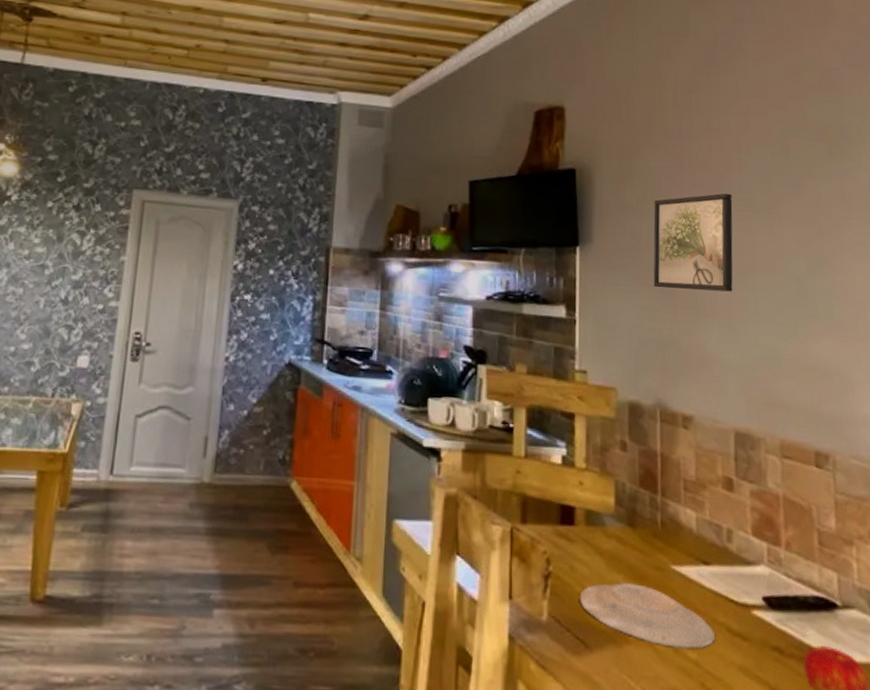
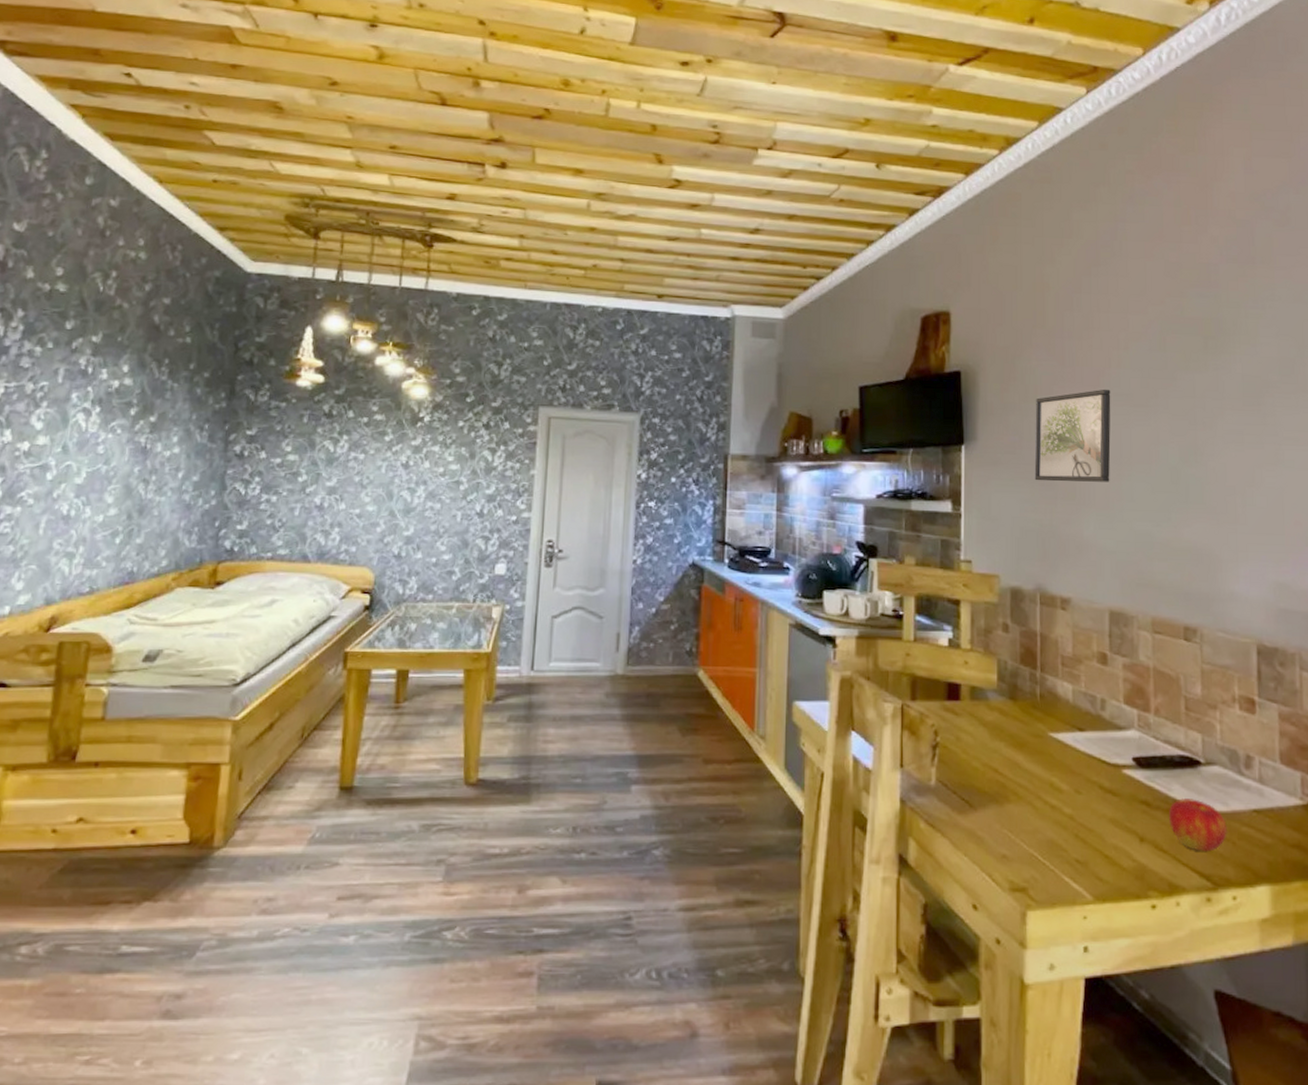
plate: present [579,583,715,649] -> none [964,749,1088,805]

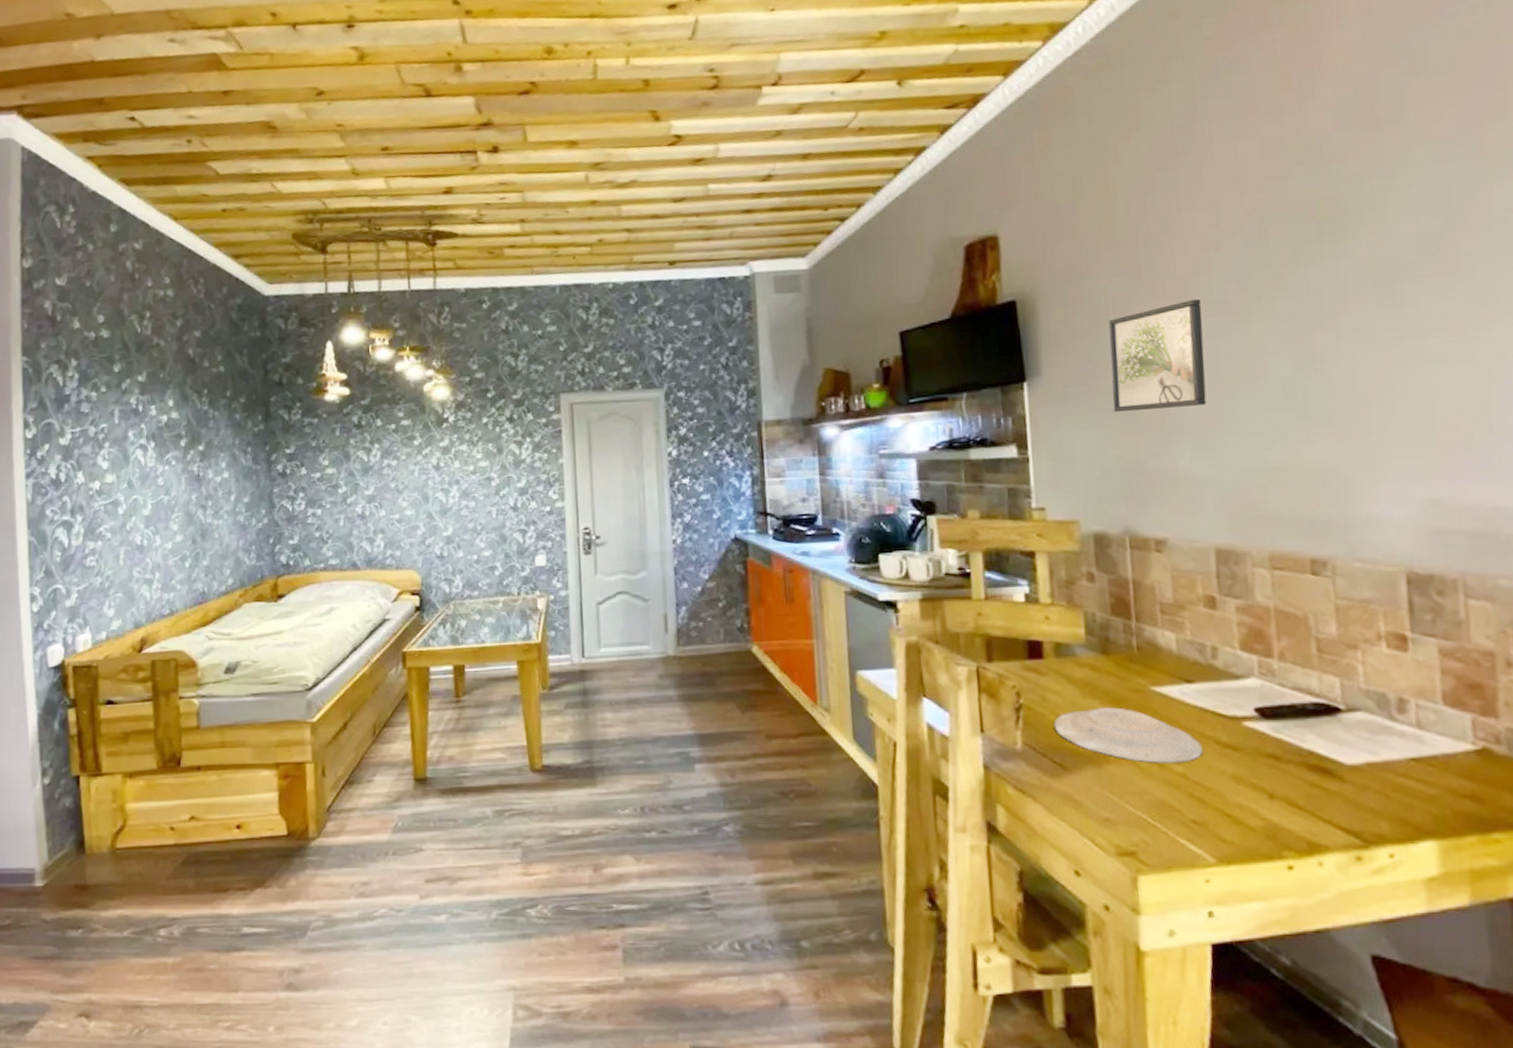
plate: none [964,749,1088,805] -> present [1053,707,1202,763]
apple: present [1169,798,1228,852] -> none [1303,749,1380,806]

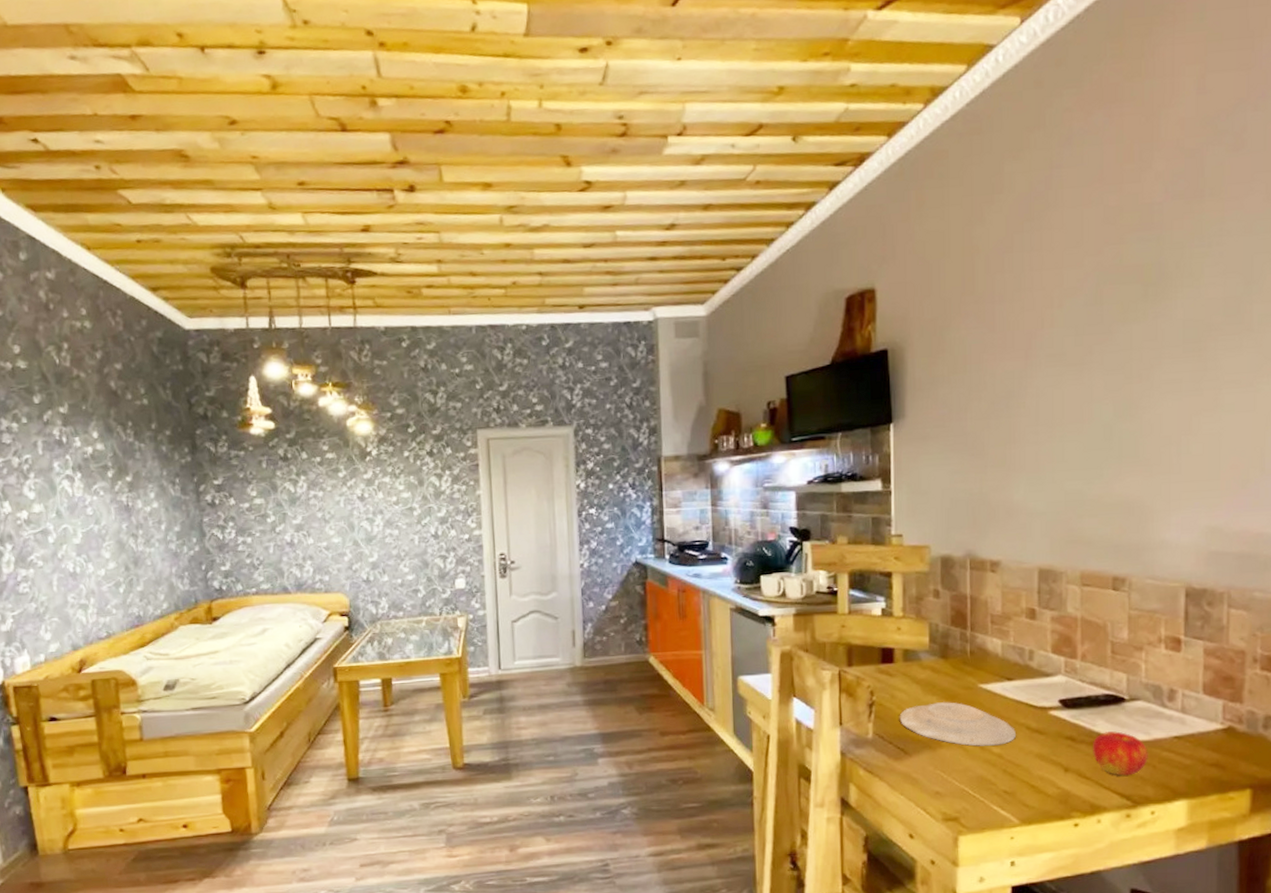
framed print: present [1109,298,1207,413] -> none [964,351,1043,452]
apple: none [1303,749,1380,806] -> present [1093,731,1149,776]

